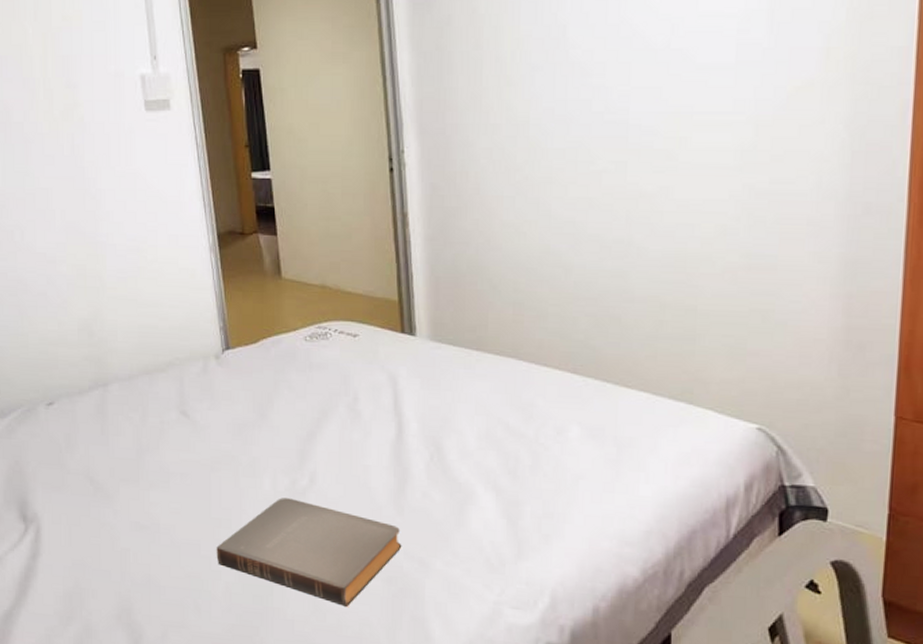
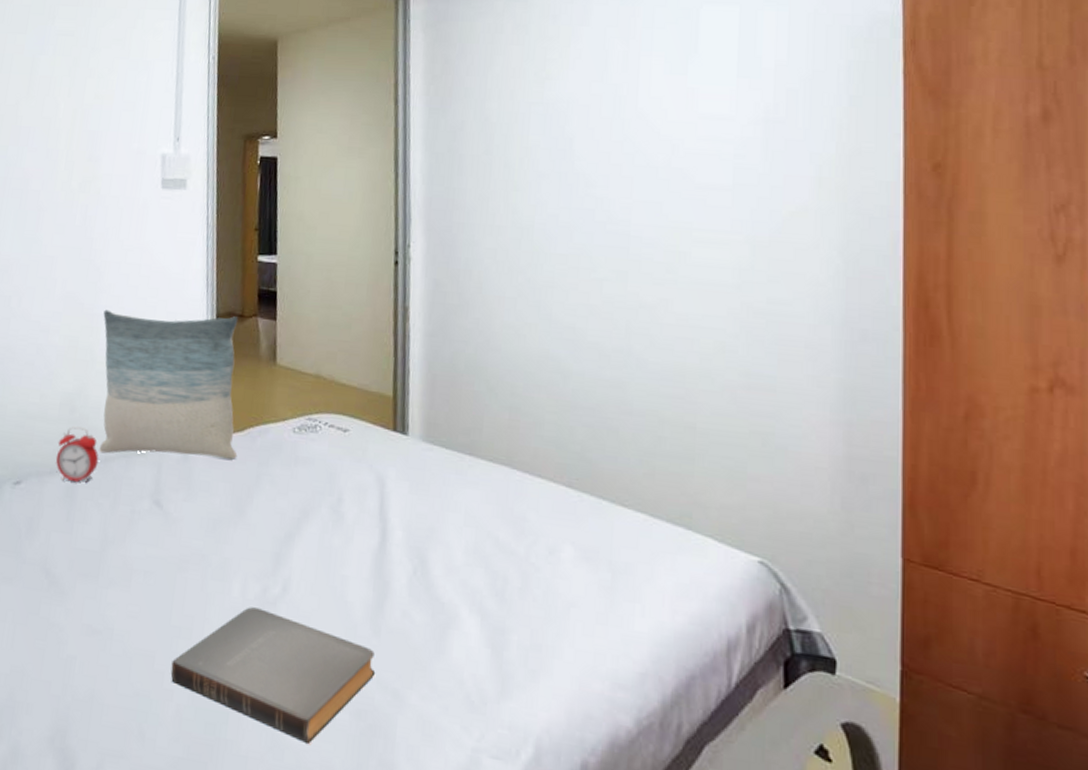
alarm clock: none [82,349,123,399] -> present [55,426,99,482]
pillow: none [106,234,254,372] -> present [99,309,238,460]

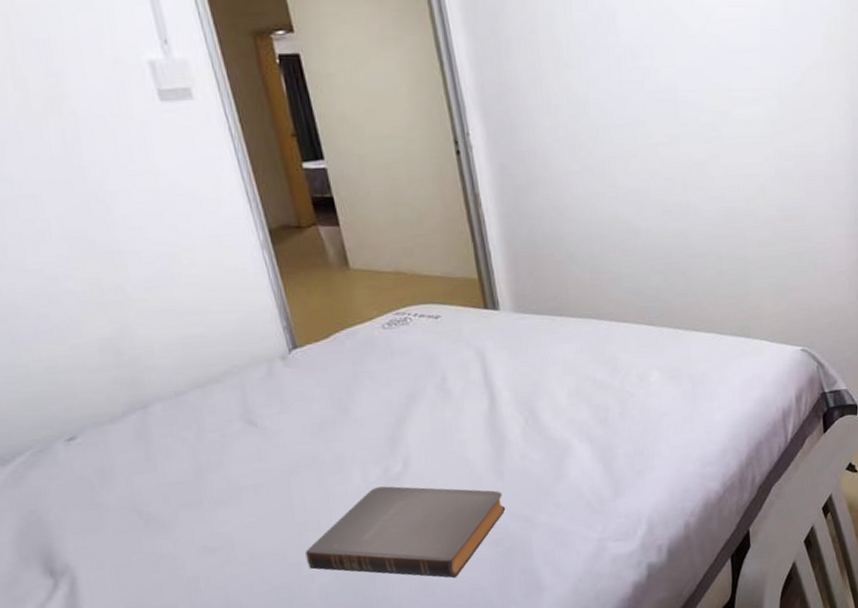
alarm clock: present [55,426,99,482] -> none [109,369,168,425]
pillow: present [99,309,238,460] -> none [125,229,328,390]

